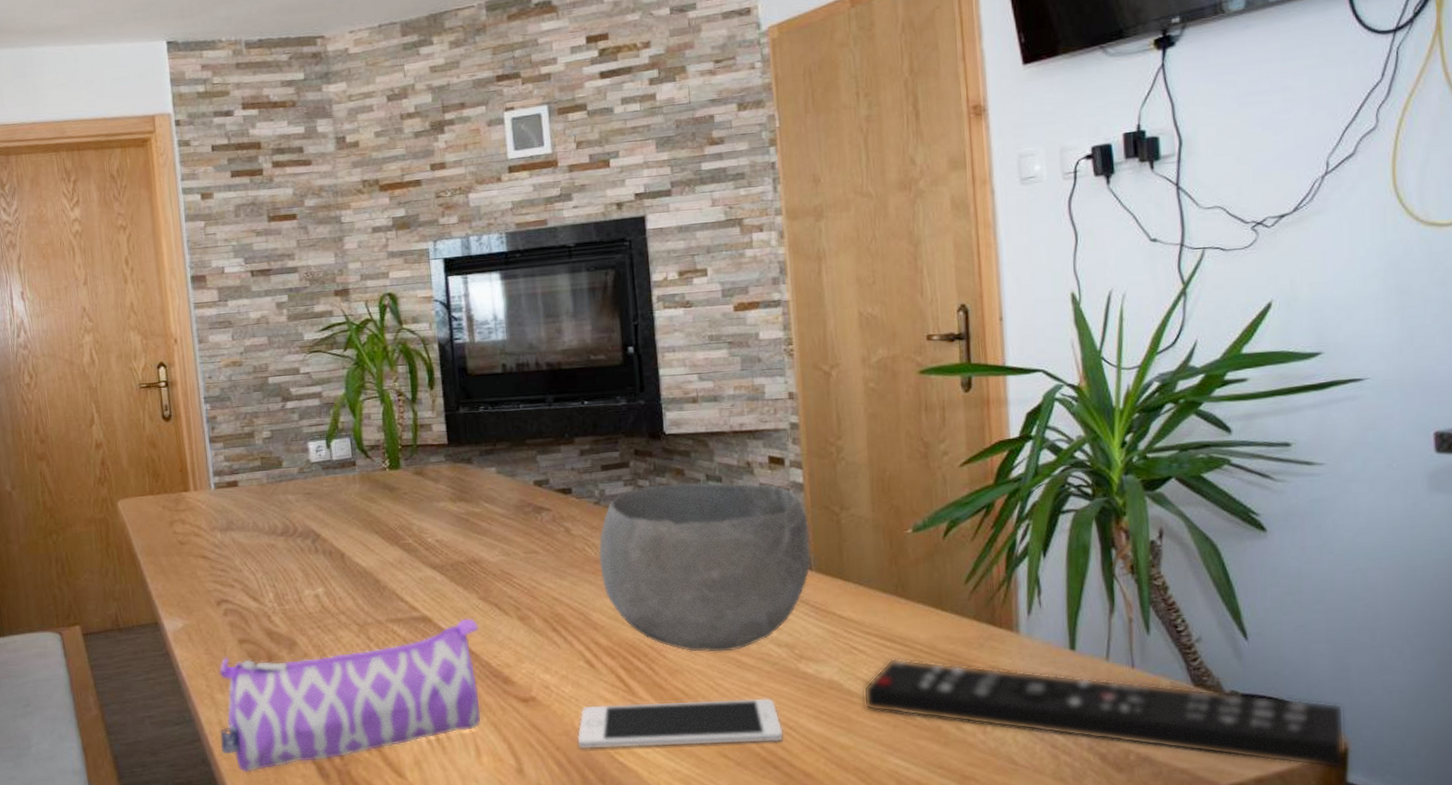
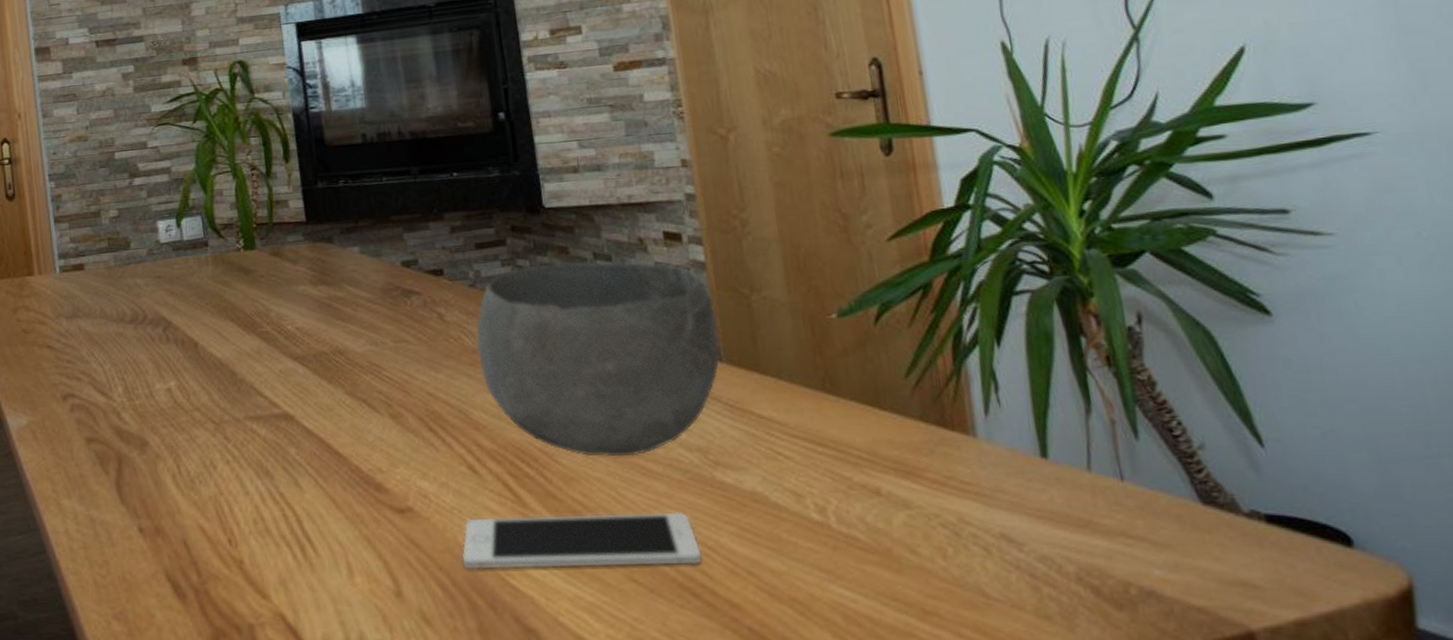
pencil case: present [218,618,481,773] -> none [65,416,353,590]
remote control: present [863,658,1346,770] -> none [792,465,1413,612]

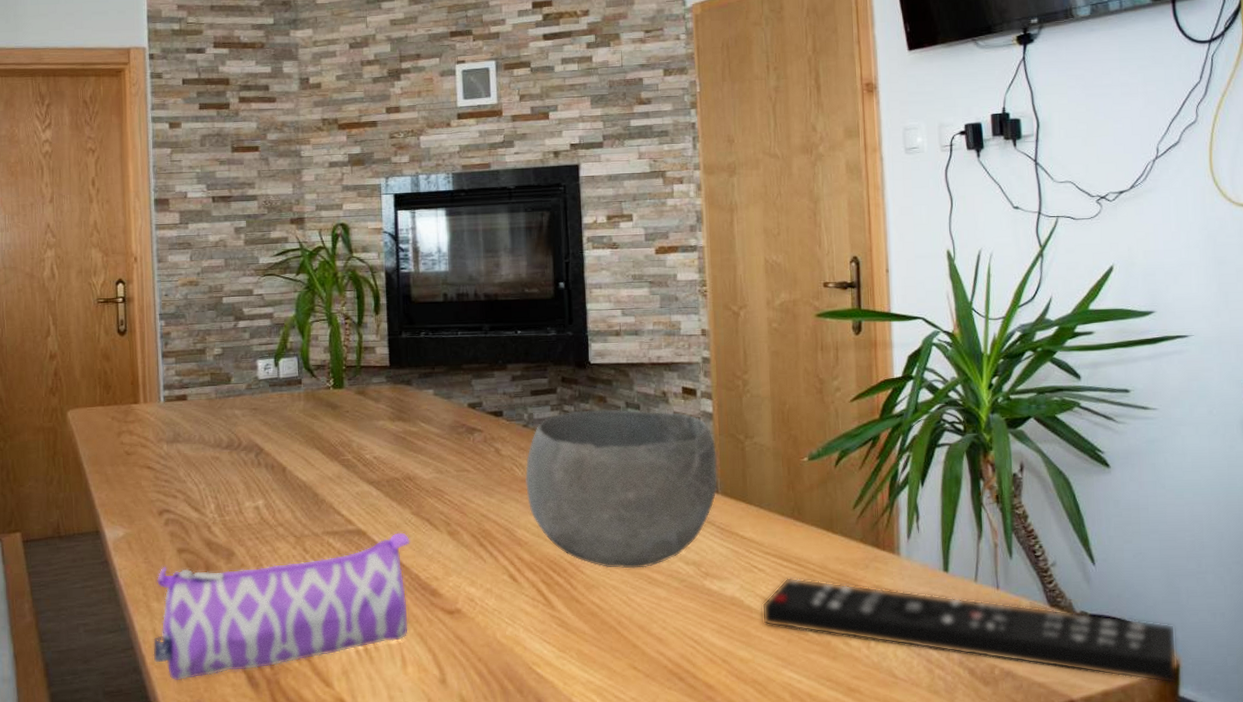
pencil case: none [65,416,353,590] -> present [153,532,410,681]
cell phone: present [462,512,701,570] -> none [498,613,689,661]
remote control: none [792,465,1413,612] -> present [761,576,1178,684]

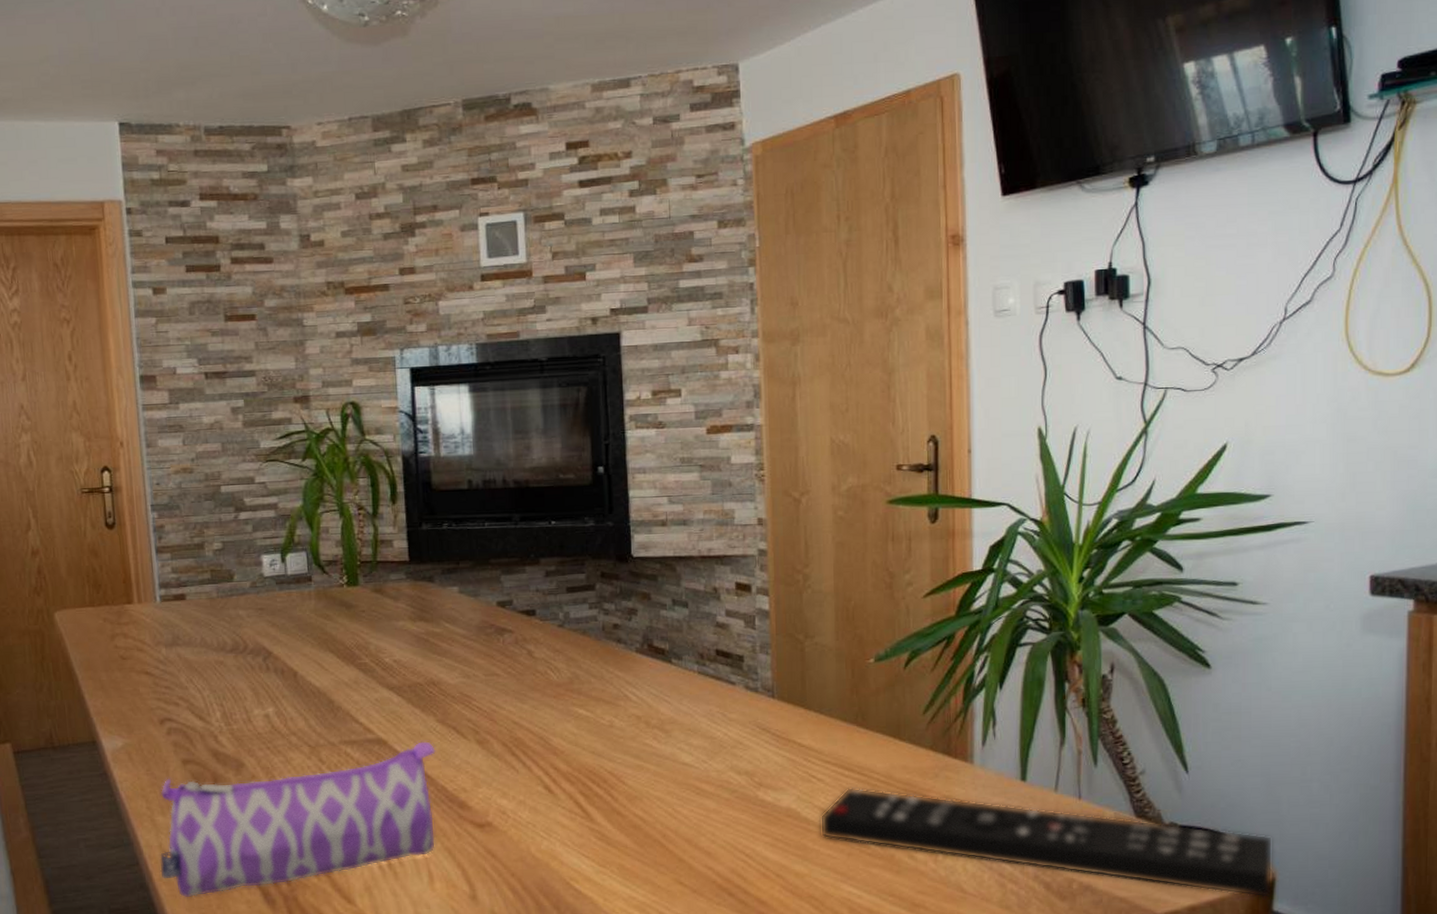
bowl: present [525,409,718,569] -> none [561,607,774,779]

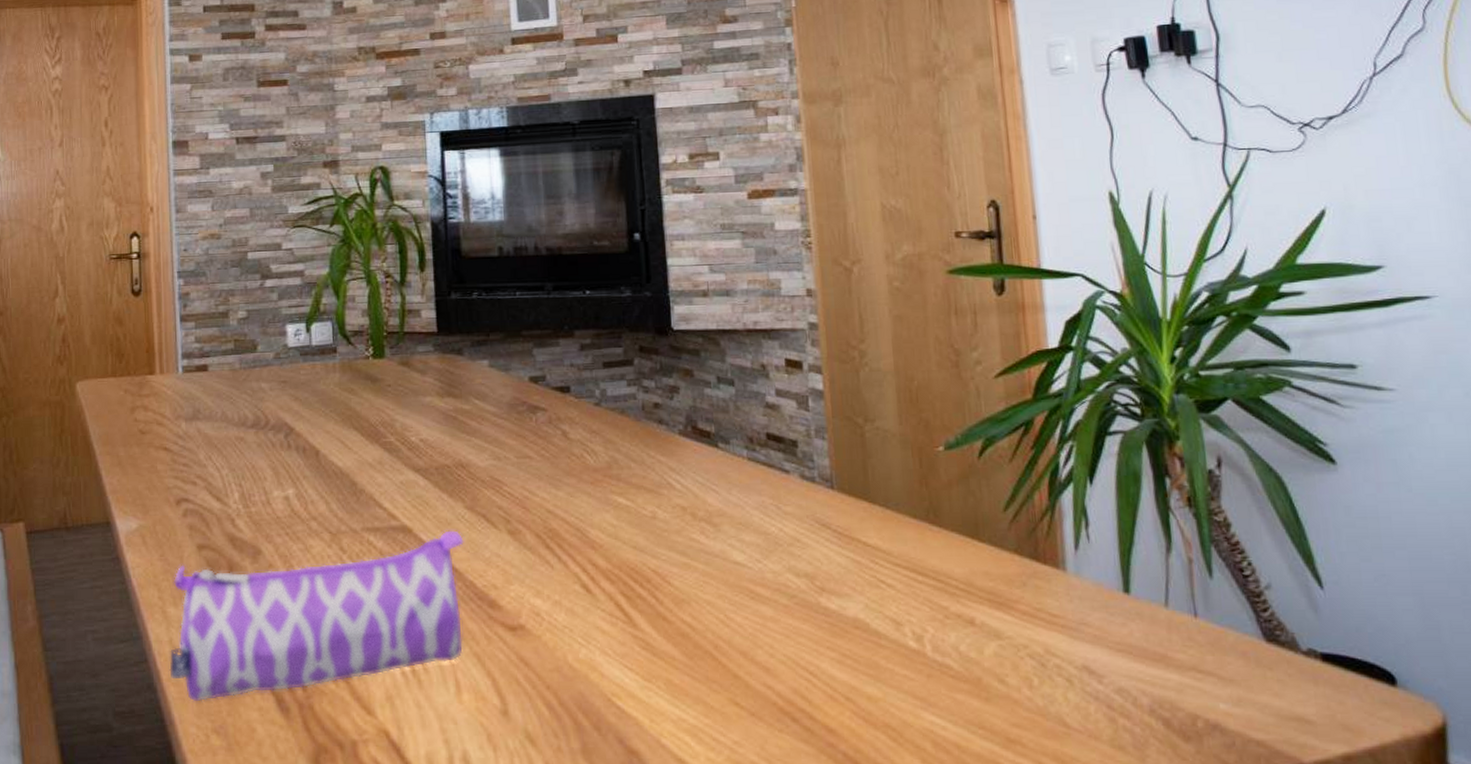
remote control: present [819,787,1273,899] -> none [892,595,1446,748]

